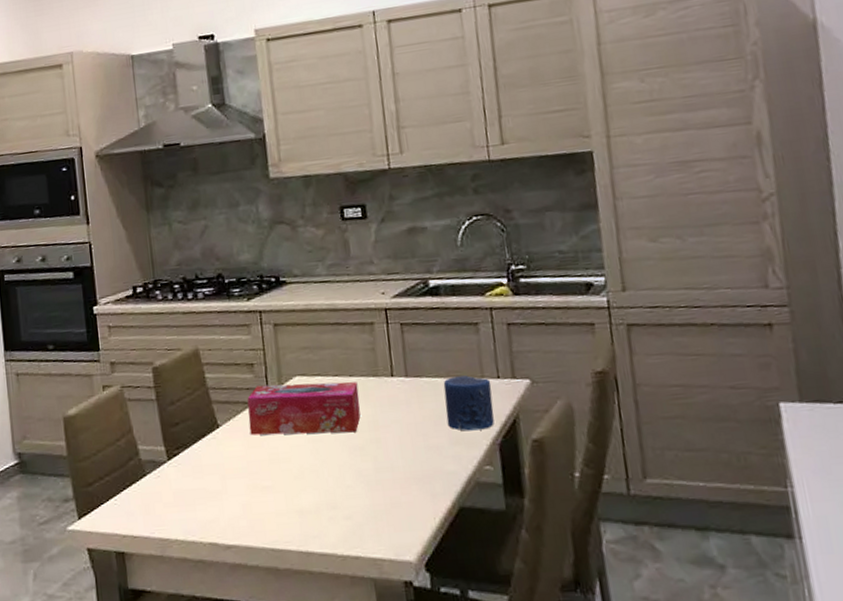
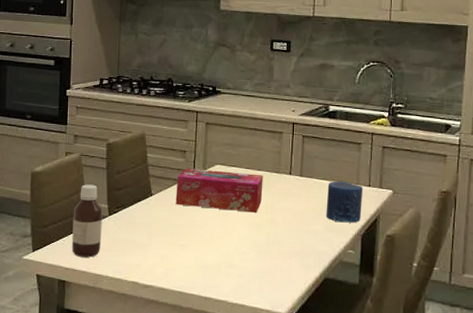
bottle: none [123,422,163,519] -> present [72,184,103,258]

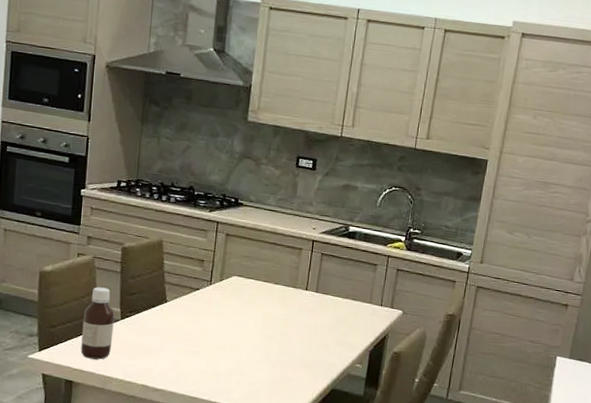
tissue box: present [175,168,263,213] -> none [190,277,280,325]
candle: present [326,181,363,223] -> none [338,299,376,340]

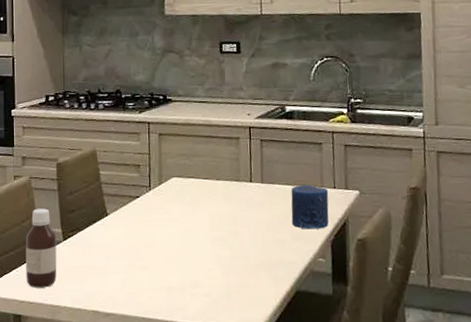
candle: none [338,299,376,340] -> present [291,185,329,230]

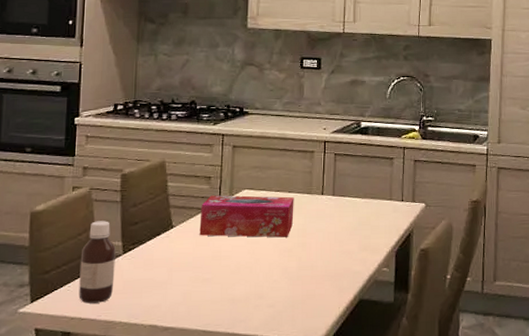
tissue box: none [132,183,224,226] -> present [199,195,294,238]
candle: present [291,185,329,230] -> none [359,197,396,241]

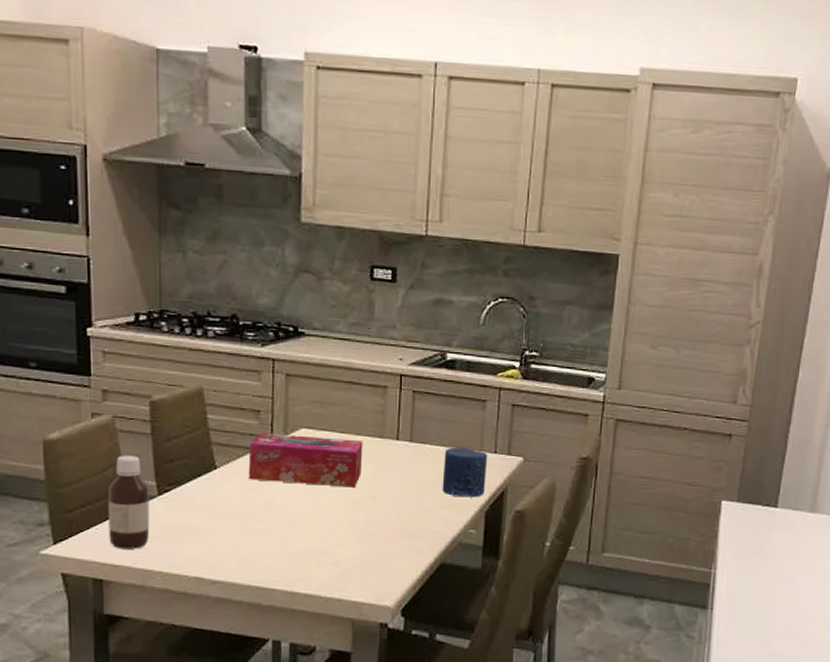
candle: none [359,197,396,241] -> present [442,447,488,498]

